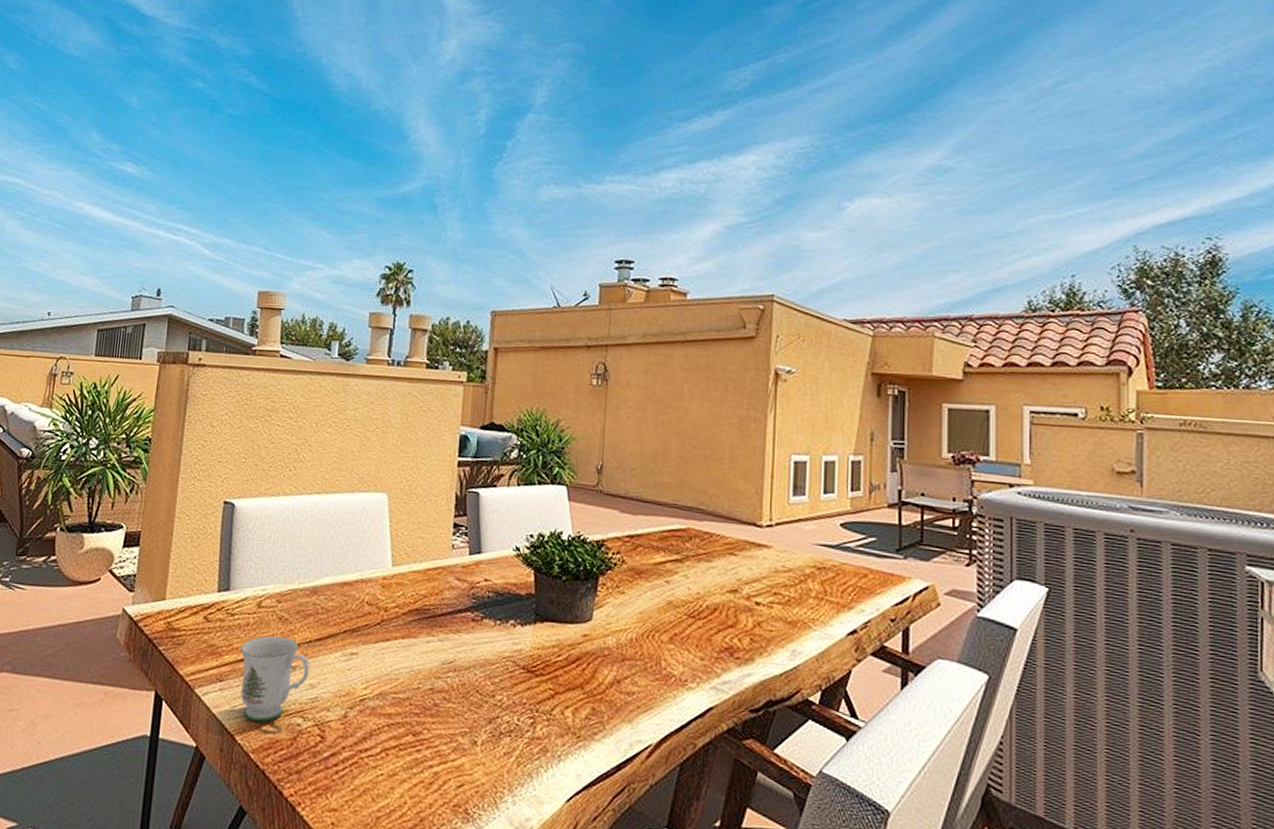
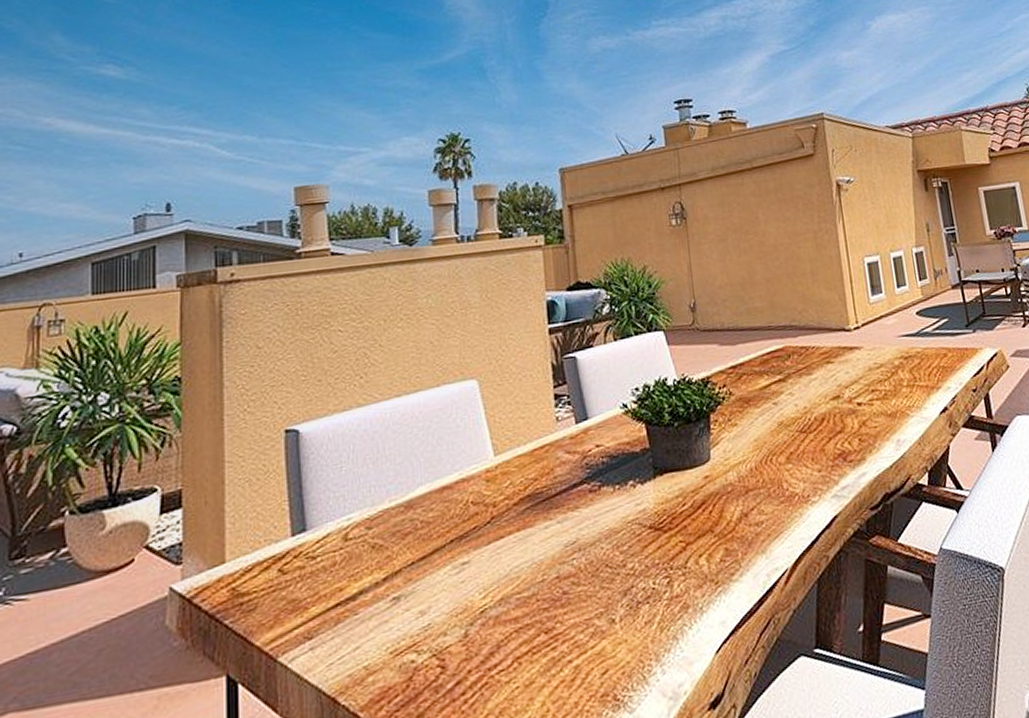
mug: present [240,635,310,722] -> none [329,565,417,675]

